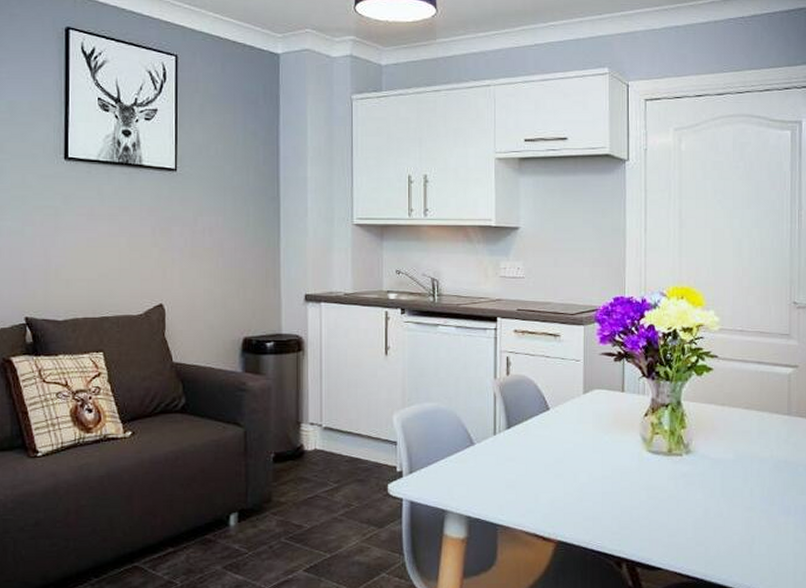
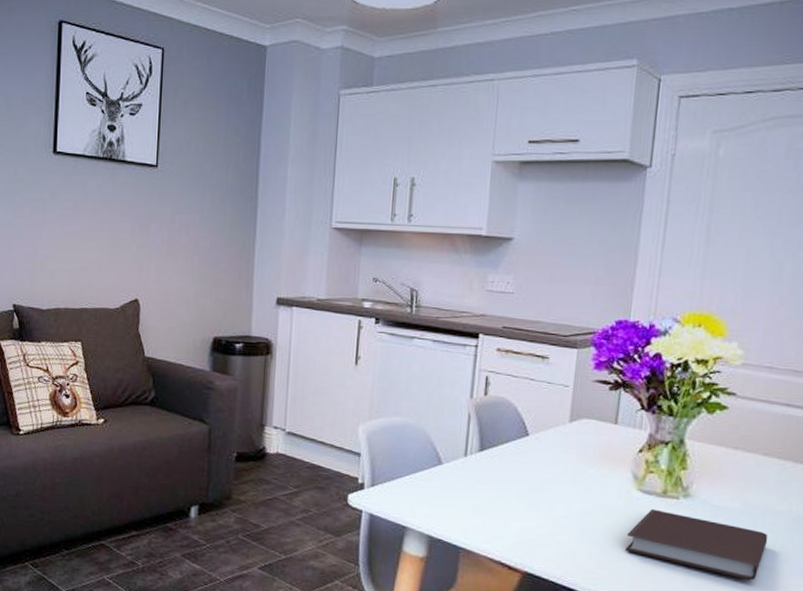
notebook: none [642,467,757,524] -> present [624,509,768,580]

